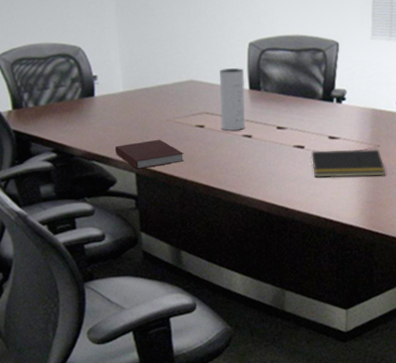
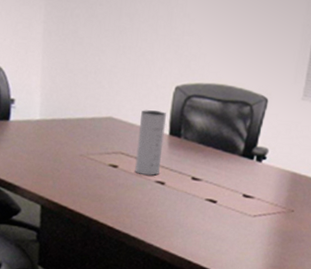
notebook: present [115,139,185,169] -> none [23,173,93,202]
notepad: present [310,149,386,178] -> none [221,207,296,243]

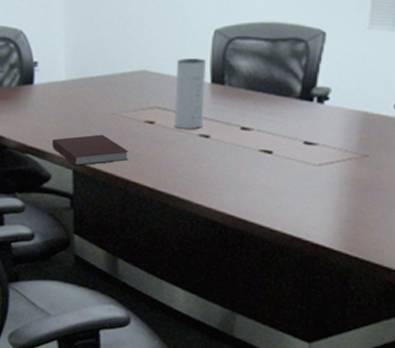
notebook: none [23,173,93,202] -> present [51,134,129,166]

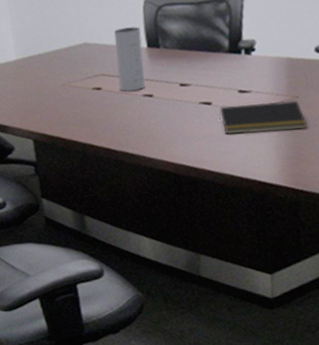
notebook: present [51,134,129,166] -> none [11,104,83,136]
notepad: none [279,157,374,193] -> present [219,100,308,135]

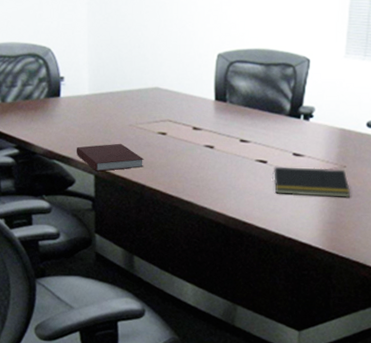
notebook: none [11,104,83,136] -> present [76,143,144,172]
speaker: present [114,26,145,92] -> none [183,78,211,140]

